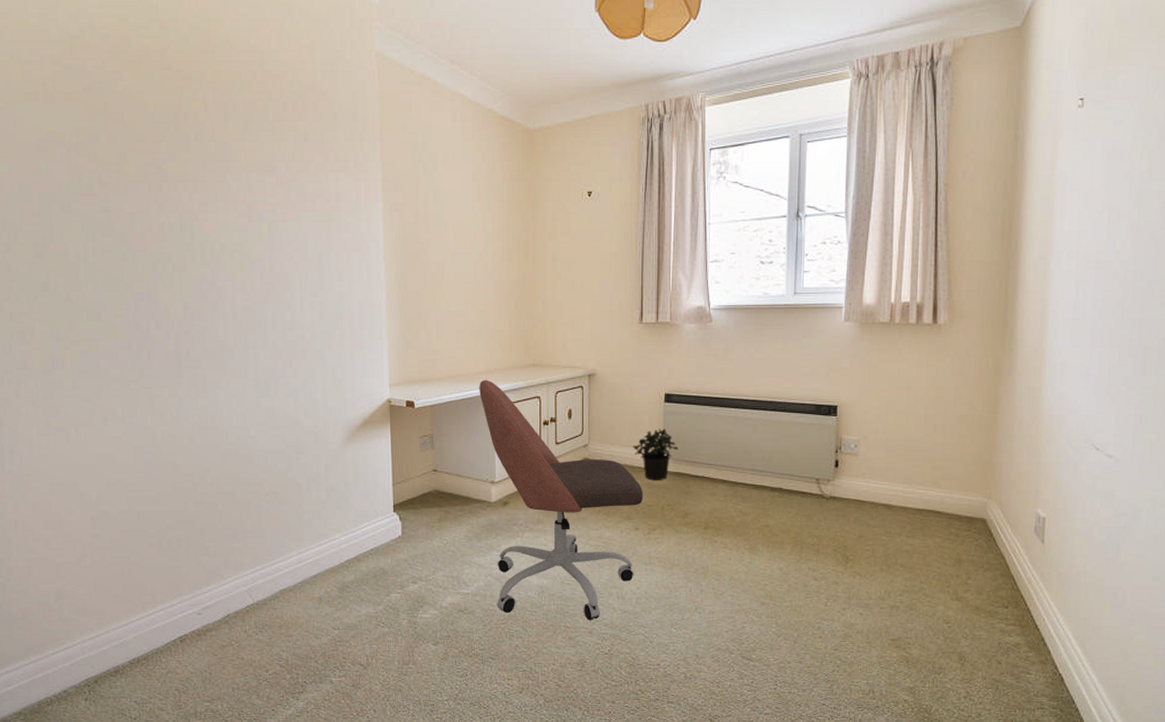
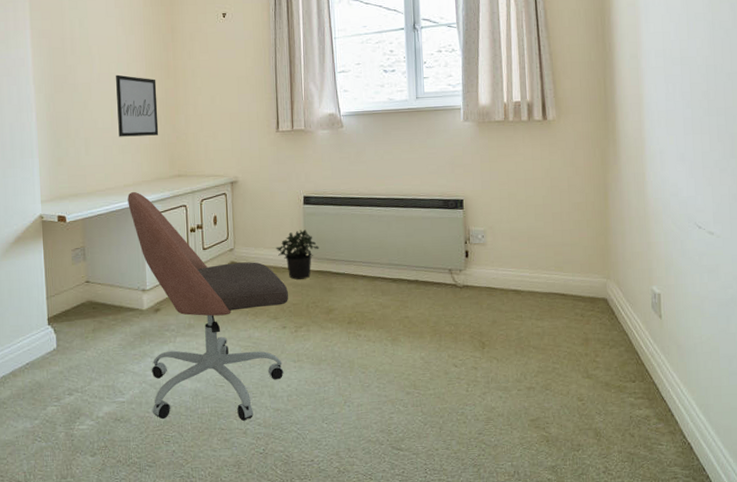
wall art: none [471,254,514,321] -> present [116,74,159,137]

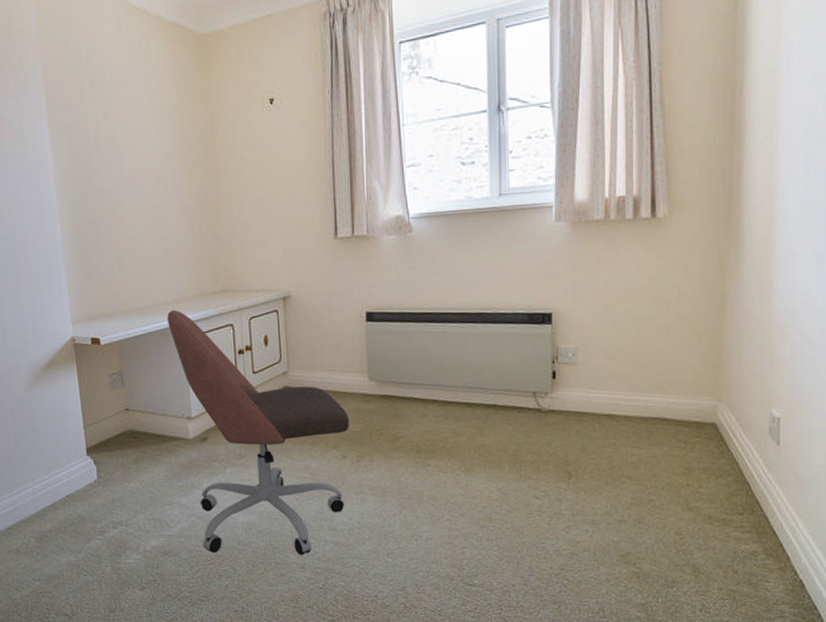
wall art: present [116,74,159,137] -> none [148,176,200,249]
potted plant: present [276,229,319,280] -> none [334,349,384,405]

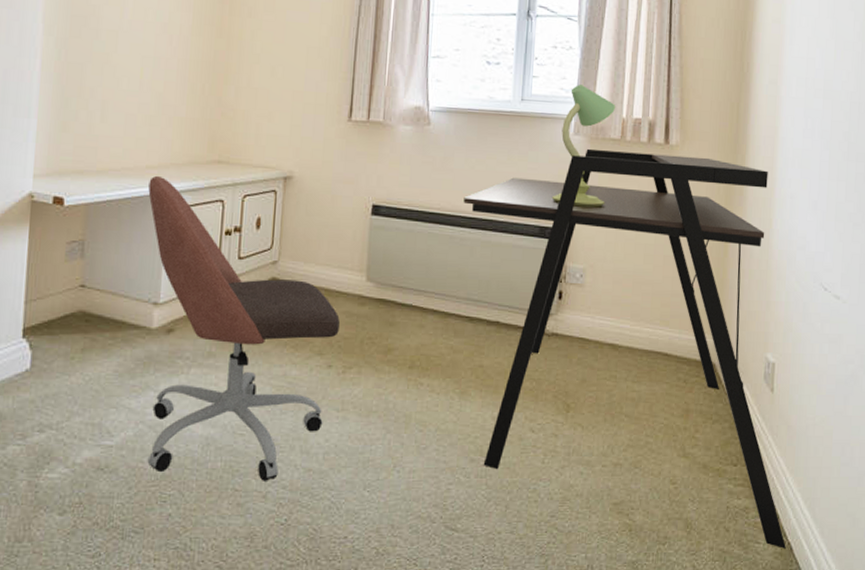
desk: none [451,225,799,586] -> present [463,148,787,549]
table lamp: none [538,171,598,291] -> present [551,84,616,208]

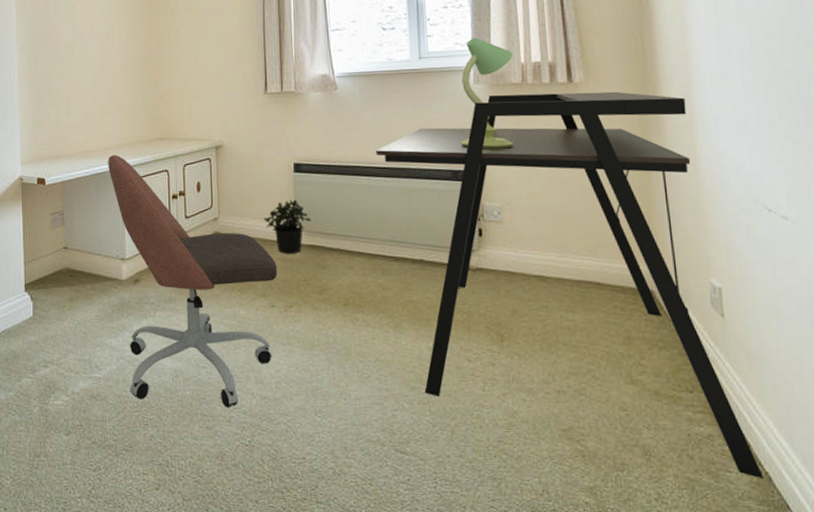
potted plant: none [330,246,385,308] -> present [263,199,311,254]

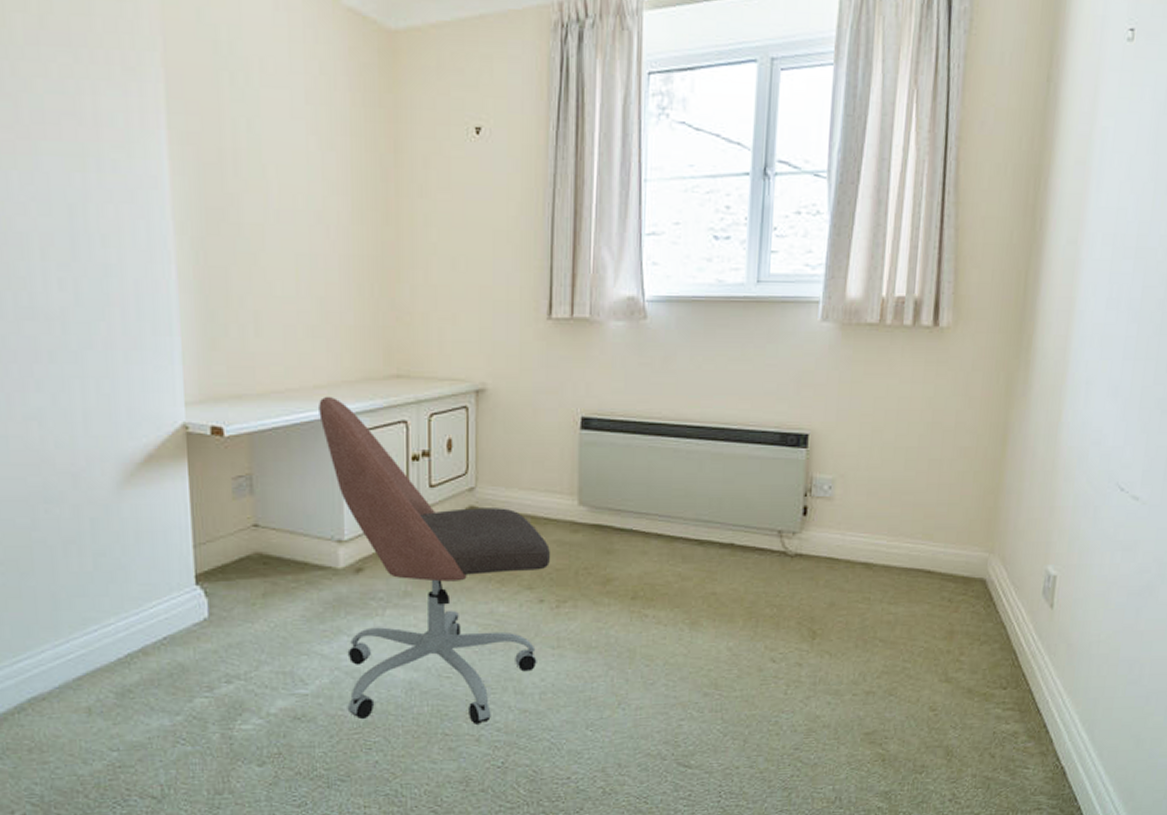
potted plant: present [263,199,311,254] -> none [536,465,599,536]
desk: present [376,91,765,478] -> none [689,337,1060,773]
table lamp: present [460,38,515,149] -> none [794,259,874,407]

